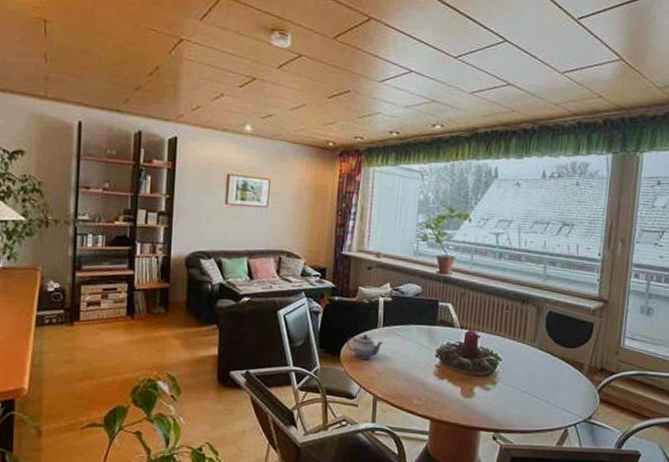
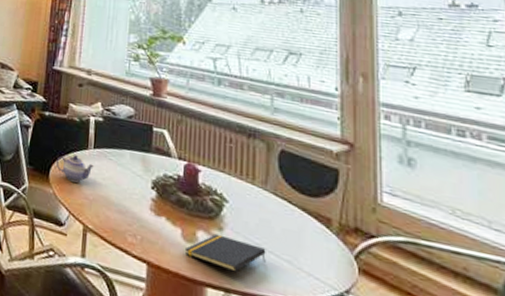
notepad: none [463,387,530,416] -> present [184,234,266,273]

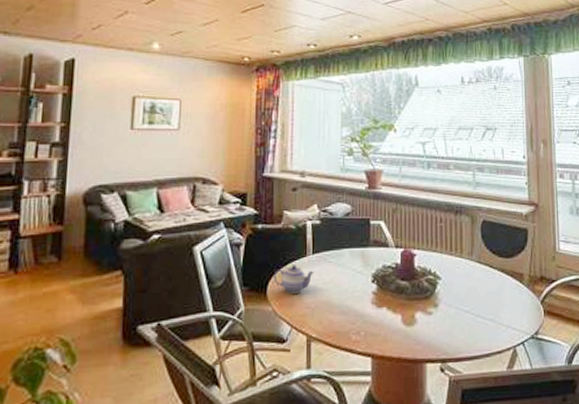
notepad: present [184,234,266,273] -> none [405,311,474,342]

